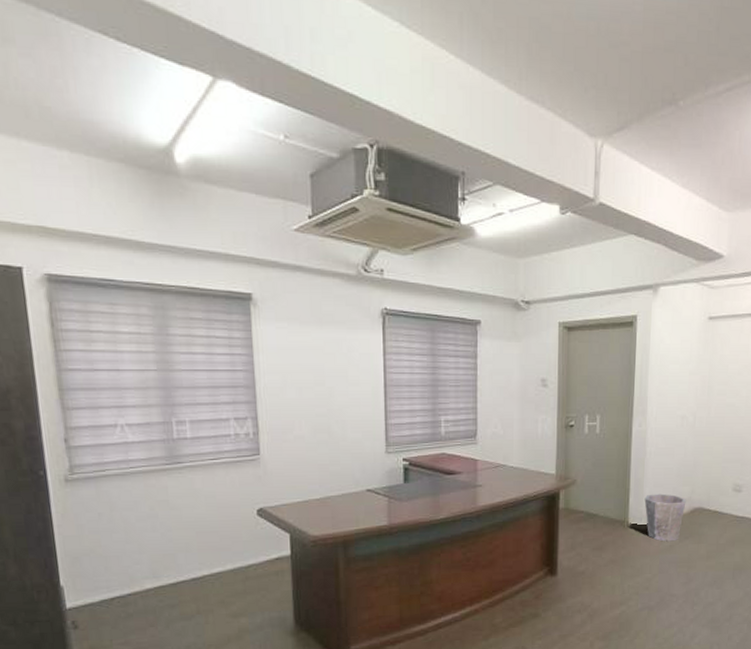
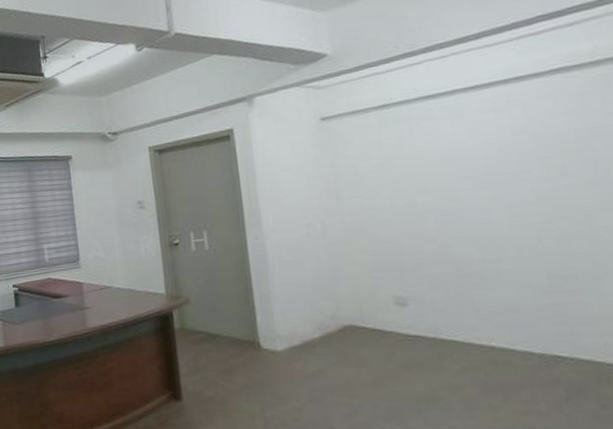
waste bin: present [644,493,686,542] -> none [275,310,332,365]

